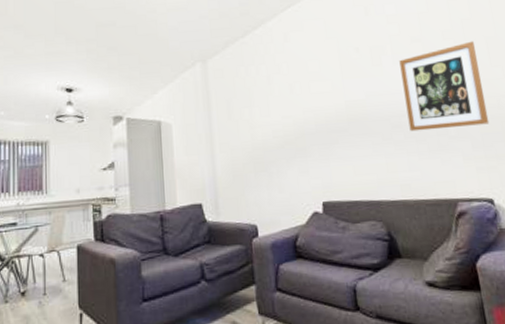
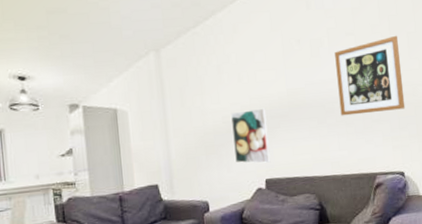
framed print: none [282,121,328,184] -> present [231,108,271,163]

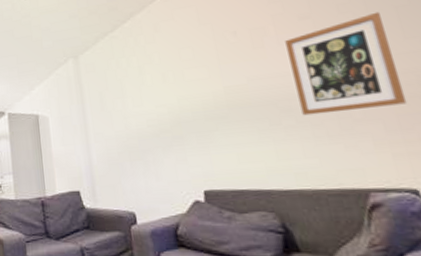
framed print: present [231,108,271,163] -> none [157,109,209,172]

